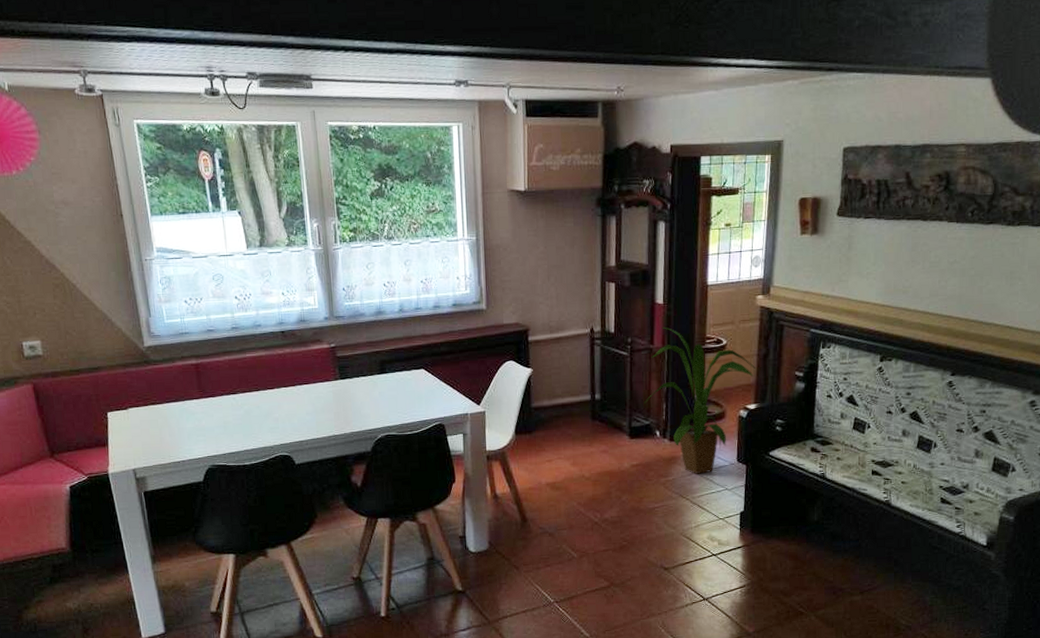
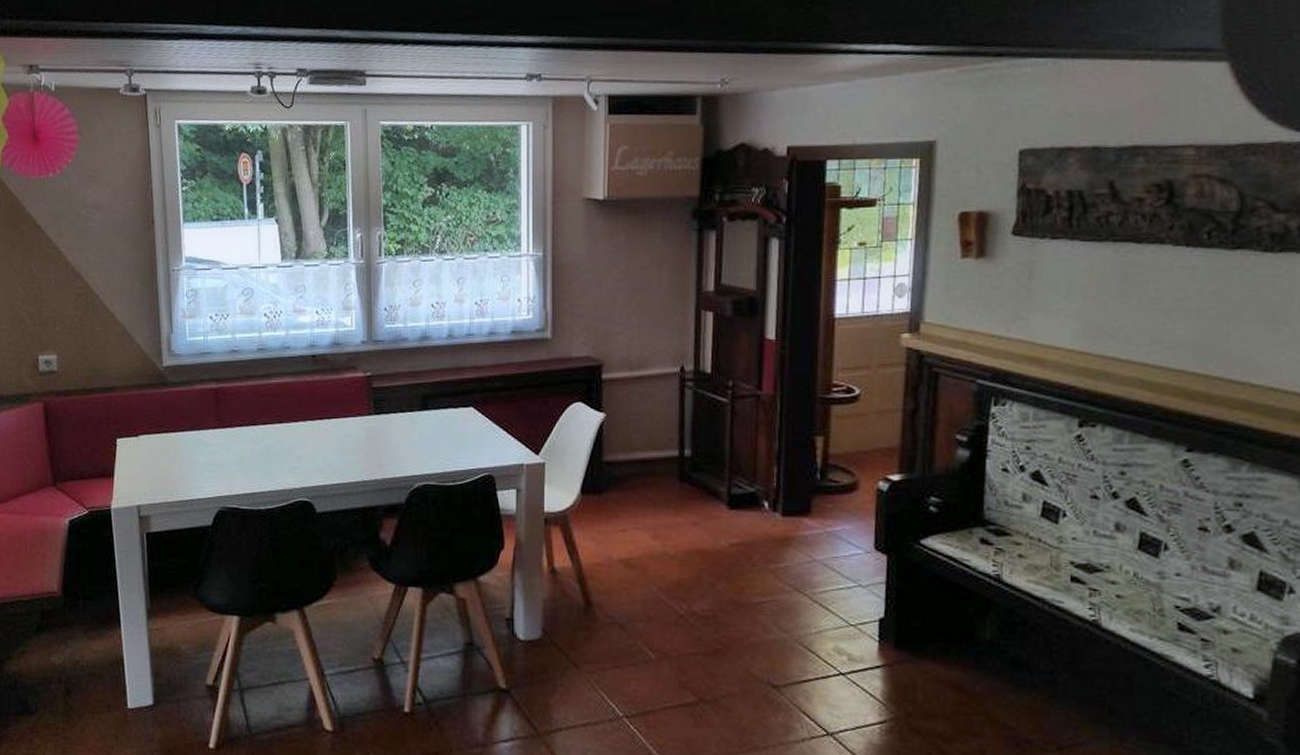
house plant: present [644,327,756,474] -> none [749,368,901,562]

